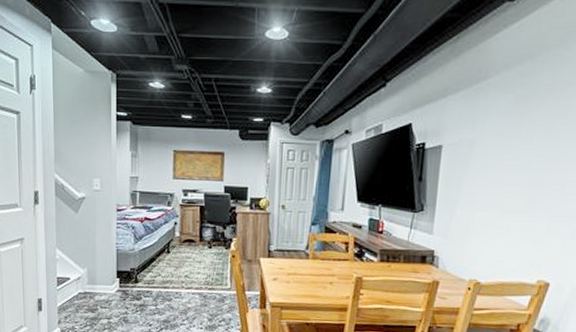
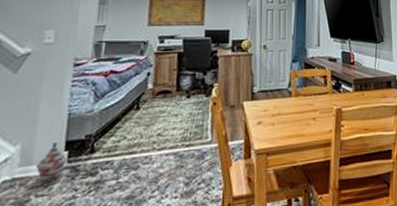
woven basket: none [98,270,119,299] -> present [35,142,68,183]

